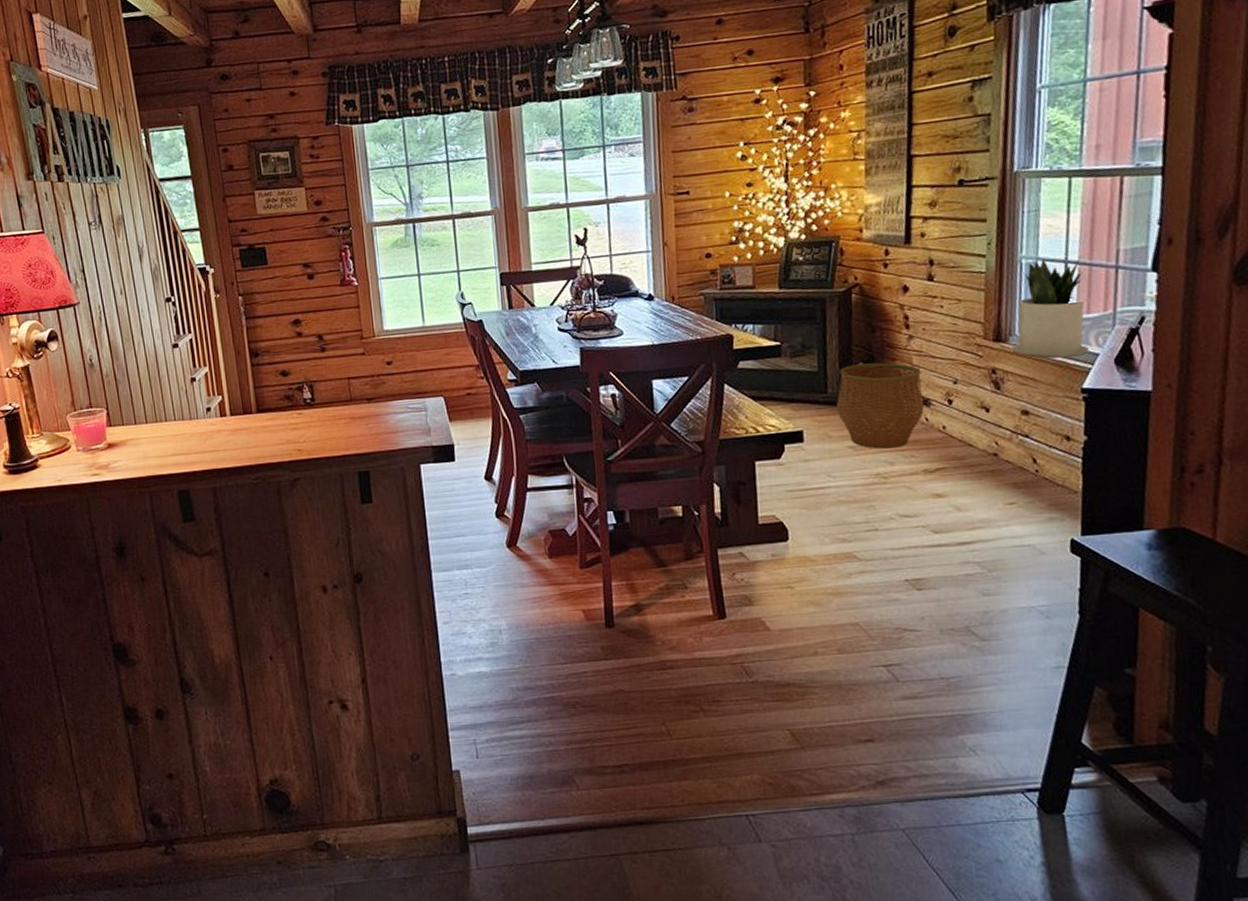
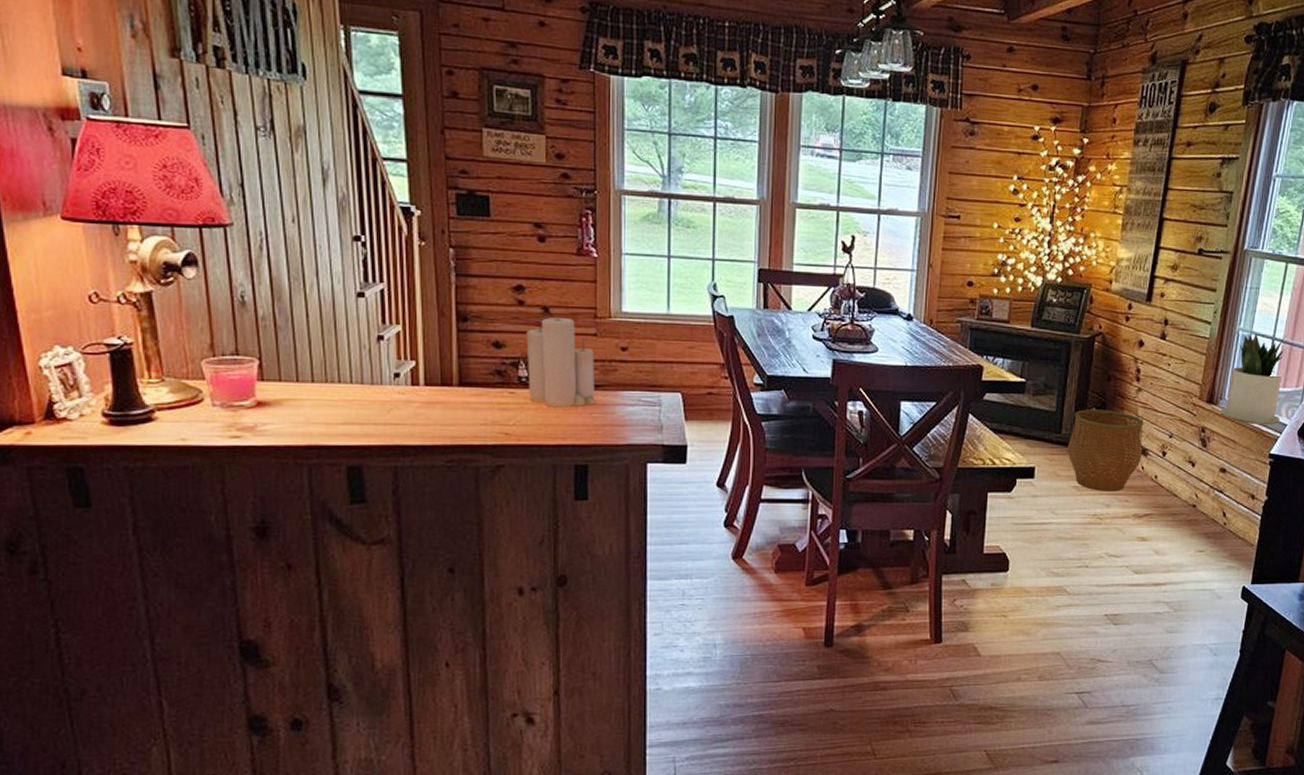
candle: none [306,341,370,423] -> present [526,315,596,408]

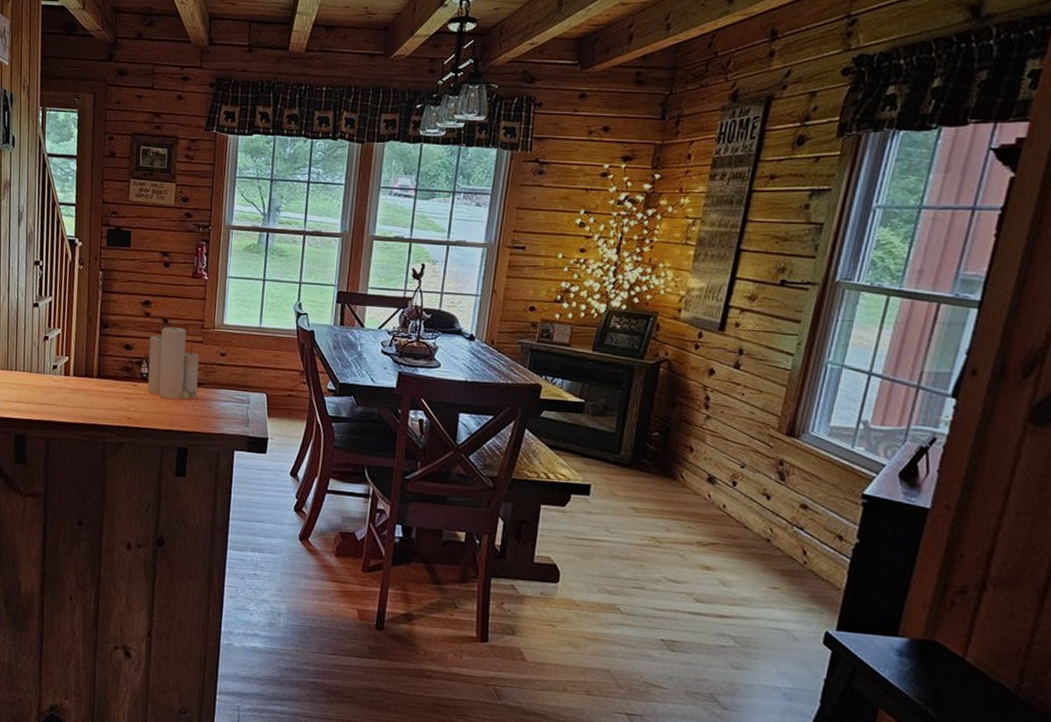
basket: present [1067,409,1144,492] -> none [625,433,712,517]
planter: present [1220,333,1285,426] -> none [802,367,884,465]

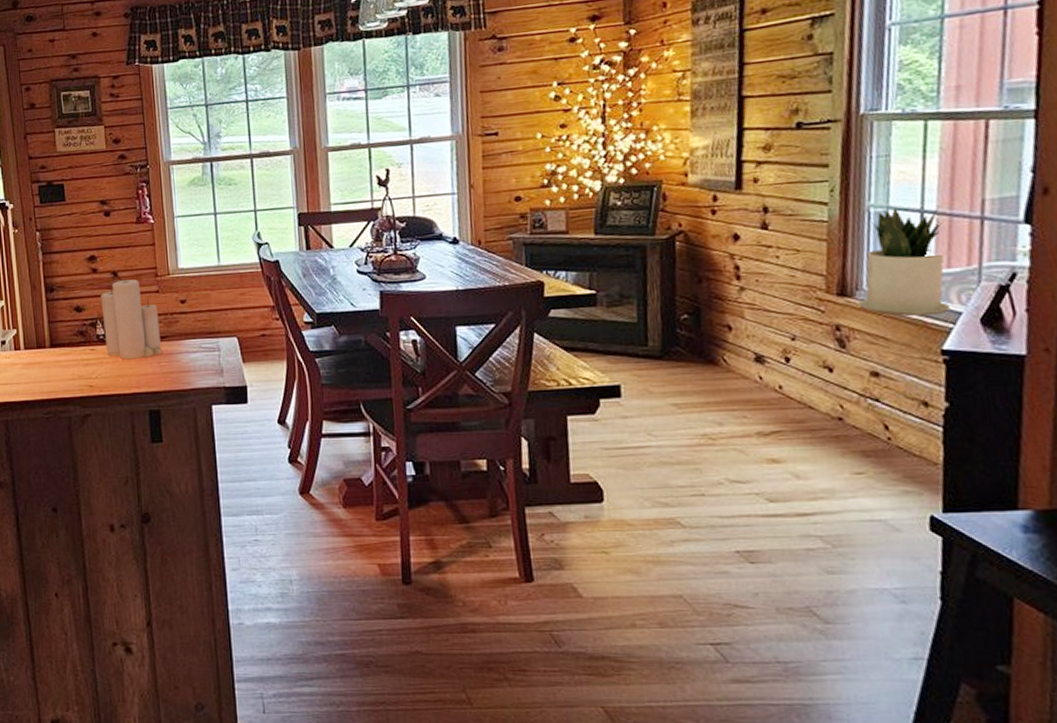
planter: none [802,367,884,465] -> present [858,207,951,317]

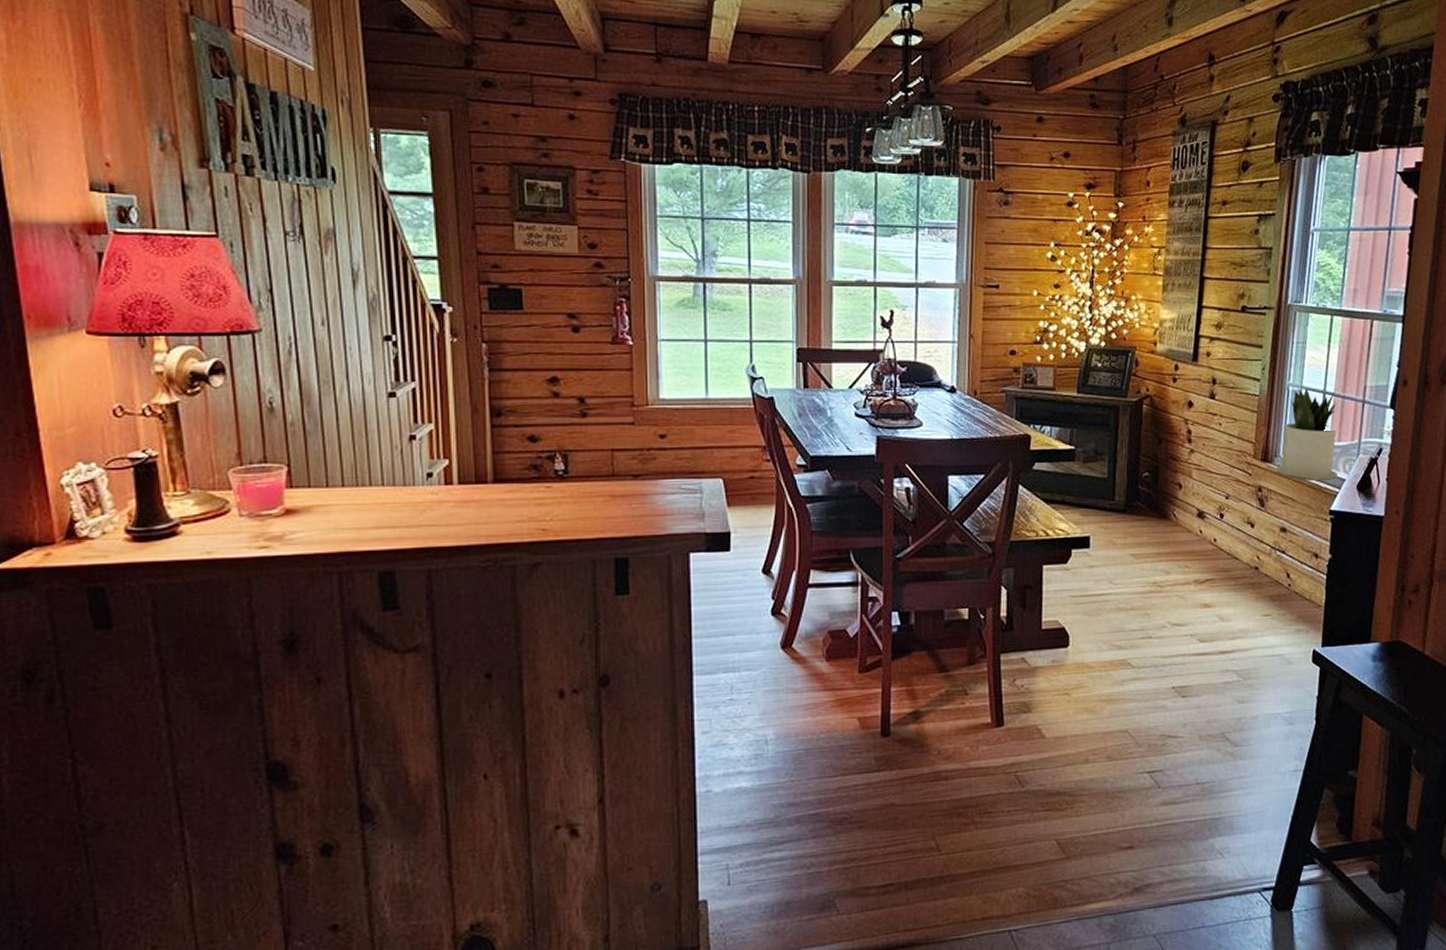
candle: present [101,278,162,360] -> none [562,405,635,500]

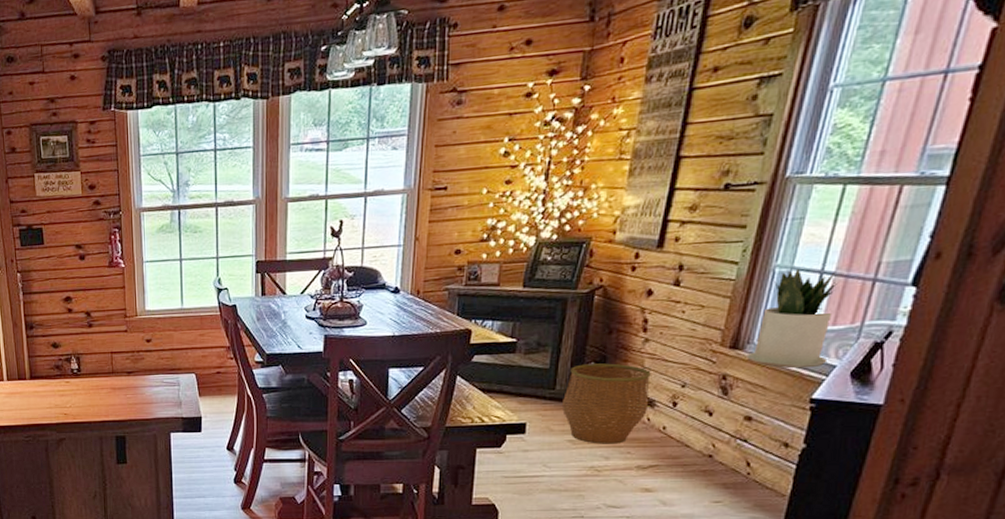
basket: none [1121,473,1200,558] -> present [561,363,651,444]

